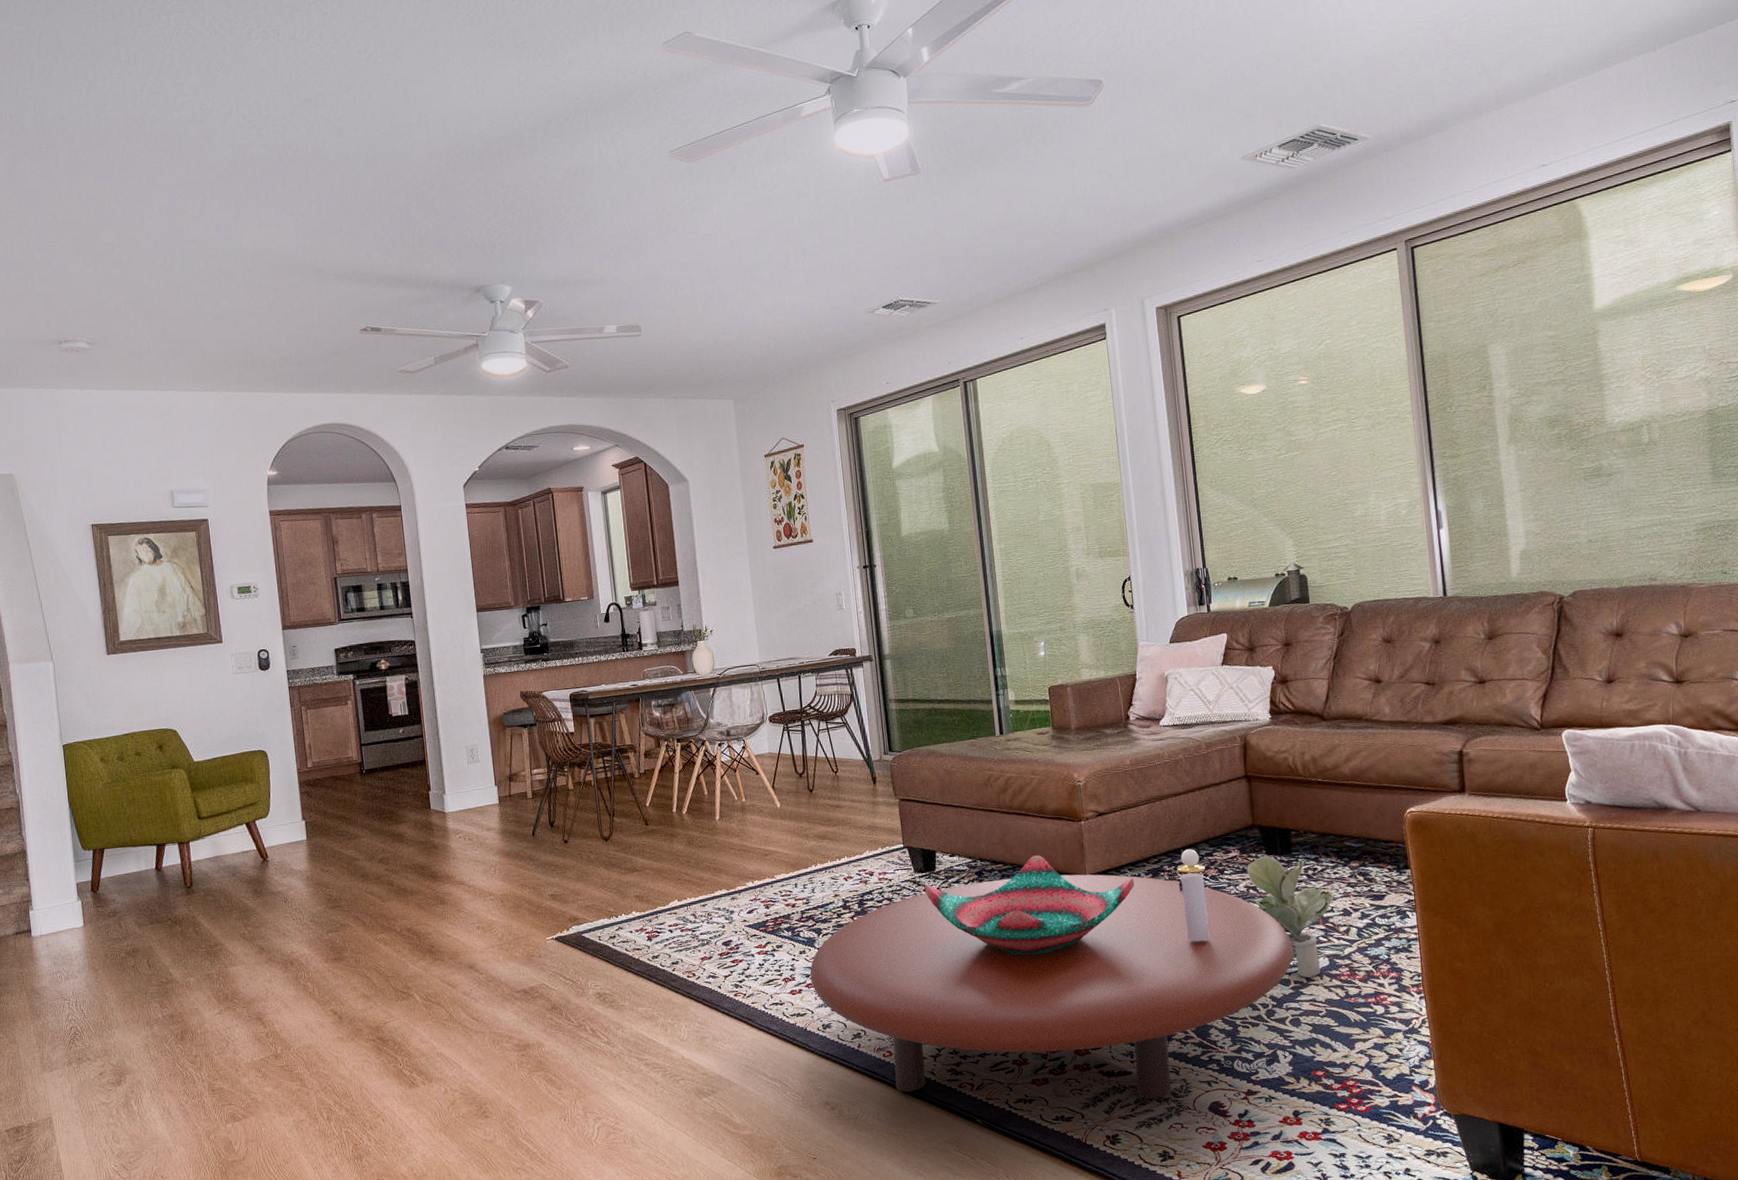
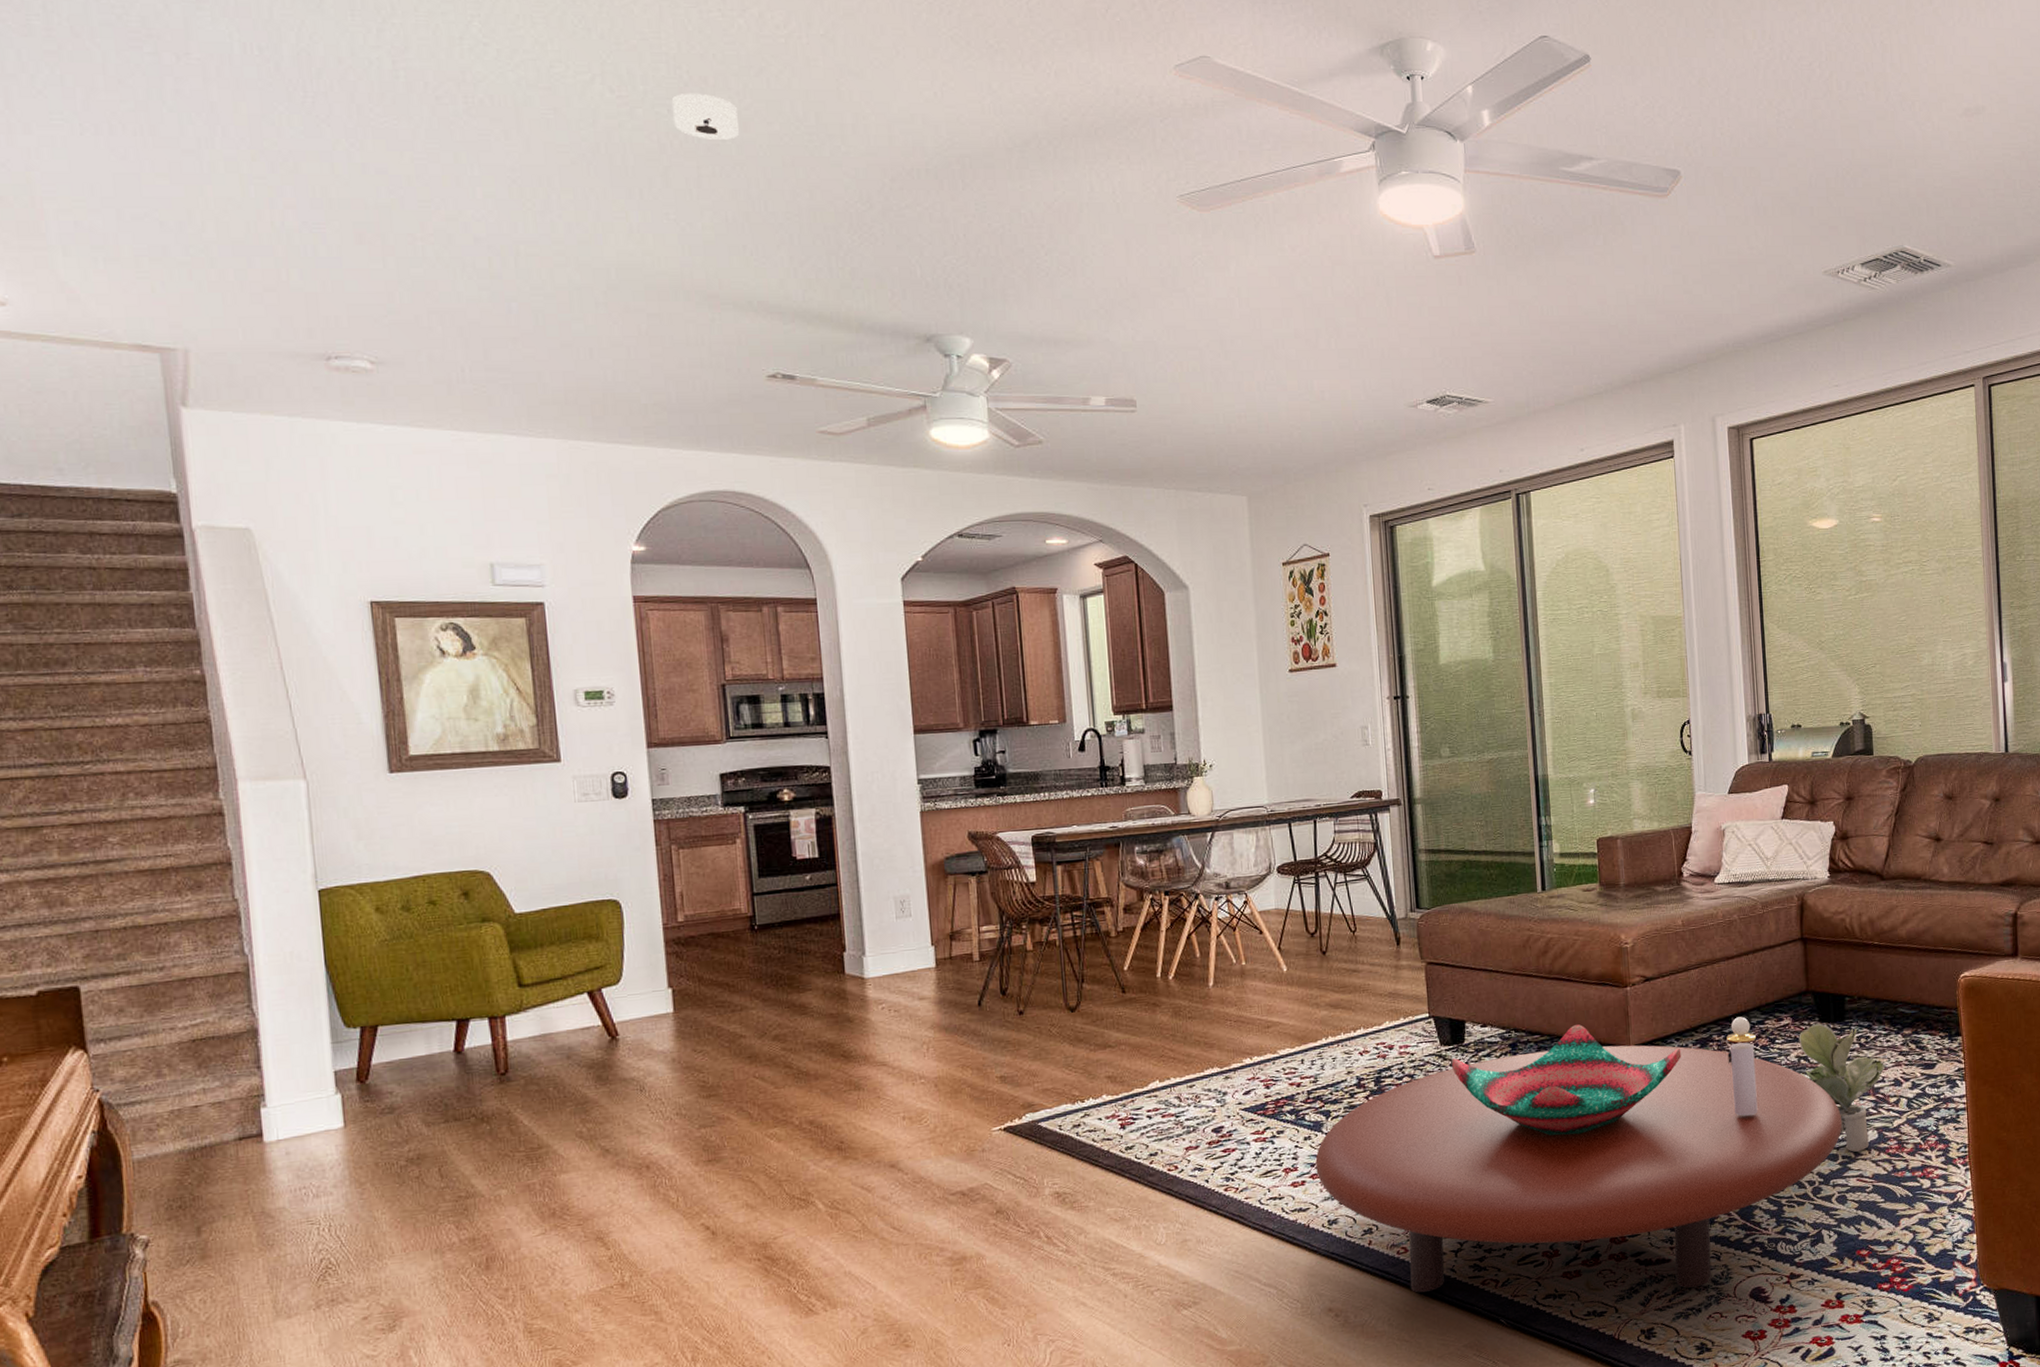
smoke detector: none [287,112,334,147] -> present [672,93,739,140]

